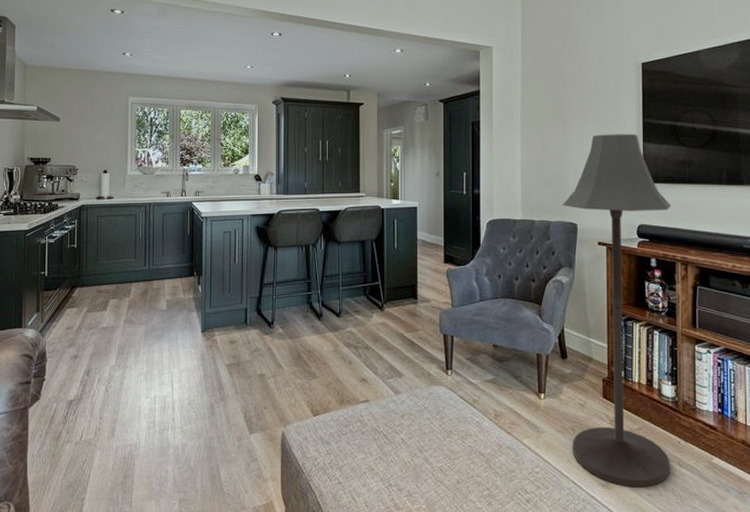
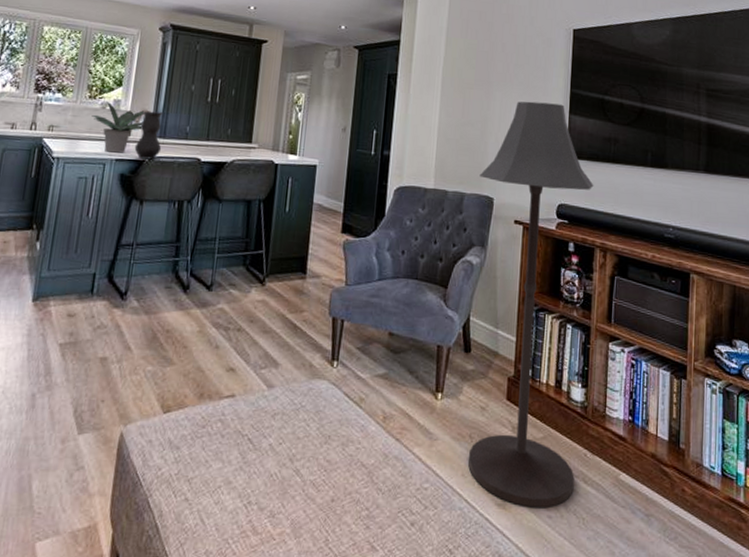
potted plant: none [227,167,269,210] -> present [91,101,145,153]
vase: none [264,173,287,213] -> present [134,110,164,160]

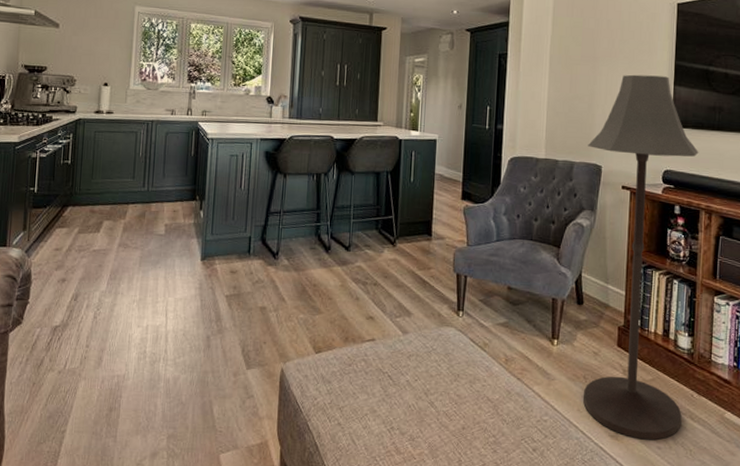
potted plant: present [91,101,145,153] -> none [237,87,282,133]
vase: present [134,110,164,160] -> none [275,95,299,139]

